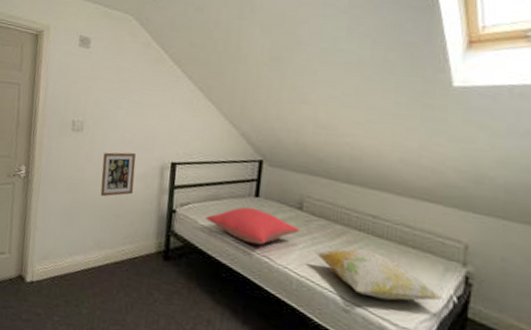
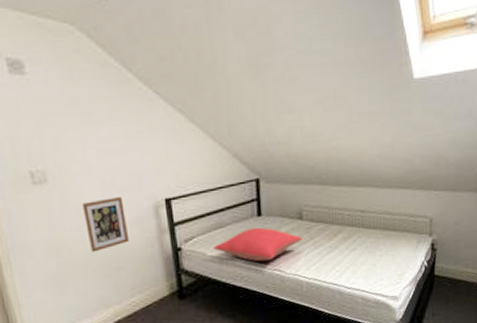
decorative pillow: present [315,249,444,301] -> none [318,241,418,280]

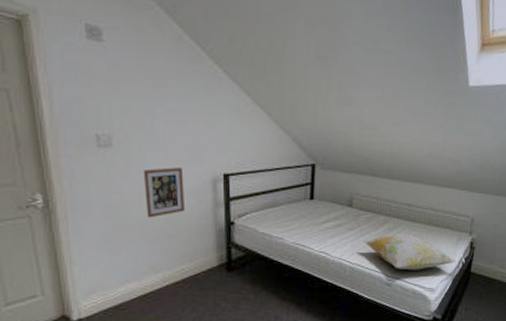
pillow: present [212,227,304,262] -> none [264,210,351,243]
decorative pillow: none [318,241,418,280] -> present [364,234,457,270]

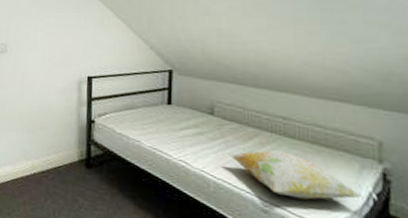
picture frame: present [144,166,186,218] -> none [25,69,56,111]

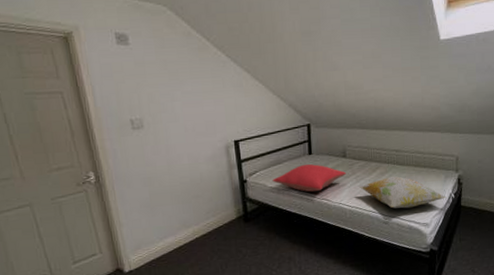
pillow: none [122,114,214,150] -> present [272,164,347,192]

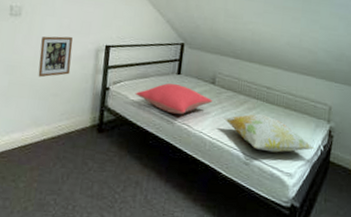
picture frame: none [170,138,206,183] -> present [38,36,73,78]

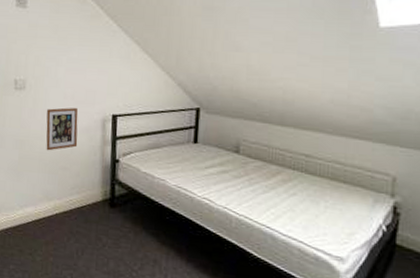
pillow: present [135,83,213,115] -> none [147,153,238,188]
decorative pillow: present [224,114,315,153] -> none [252,187,374,233]

